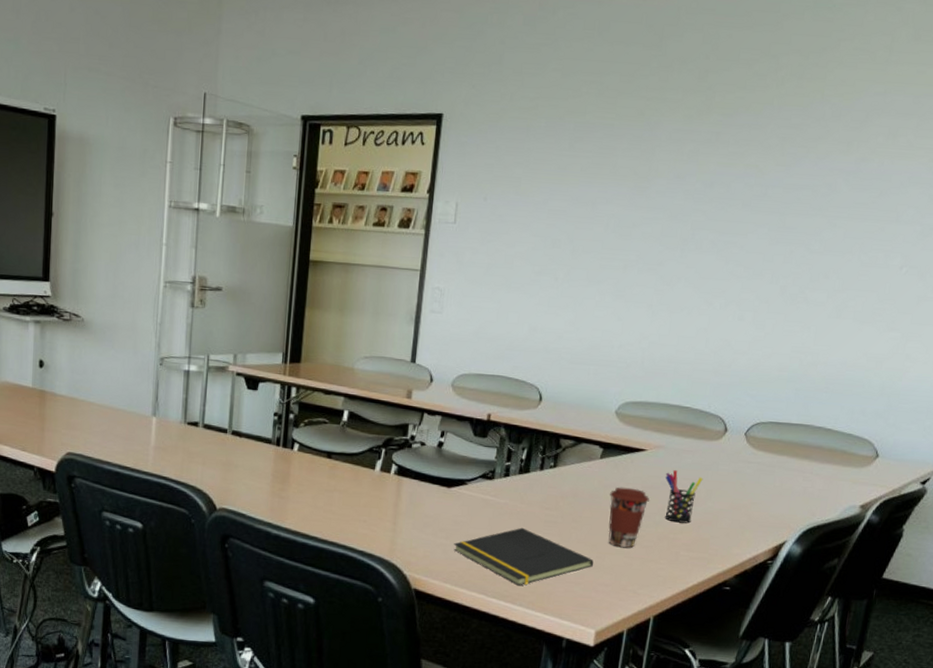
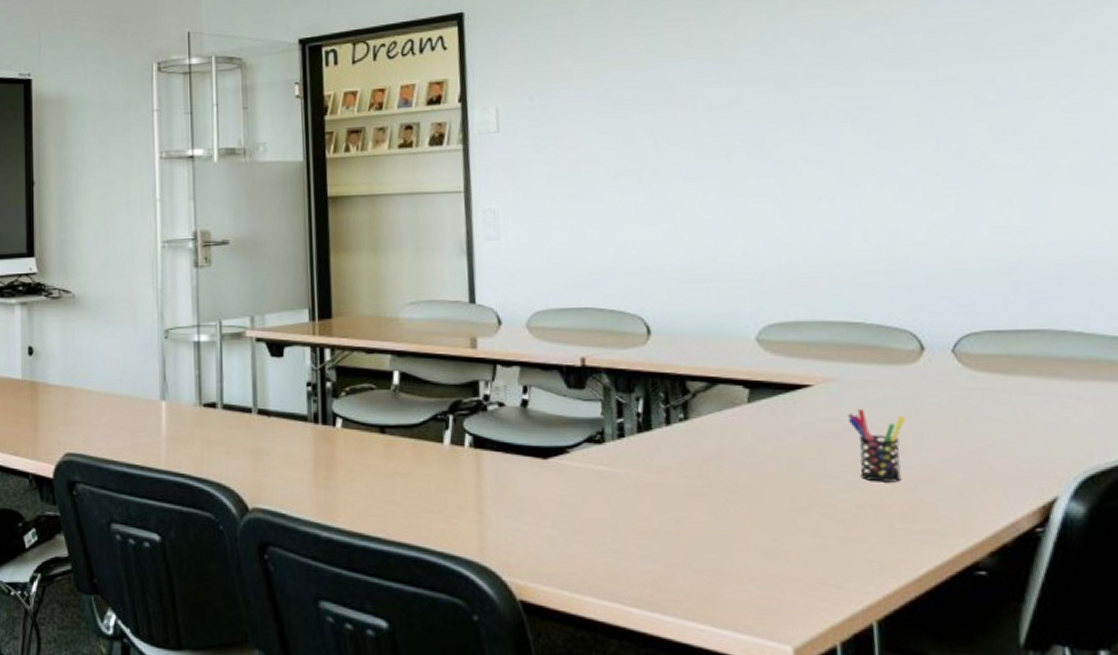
notepad: present [454,527,593,586] -> none [565,505,769,588]
coffee cup: present [608,487,649,549] -> none [772,439,832,524]

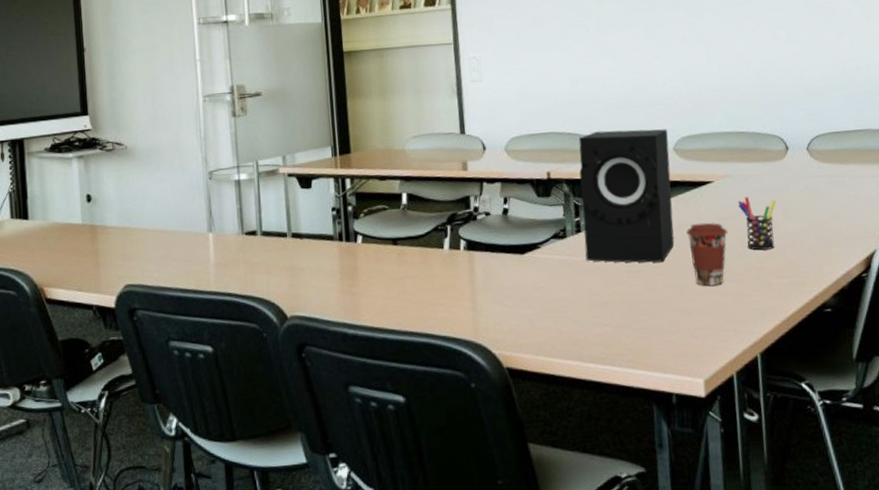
speaker: none [624,310,755,485] -> present [578,129,675,263]
coffee cup: none [772,439,832,524] -> present [686,222,728,287]

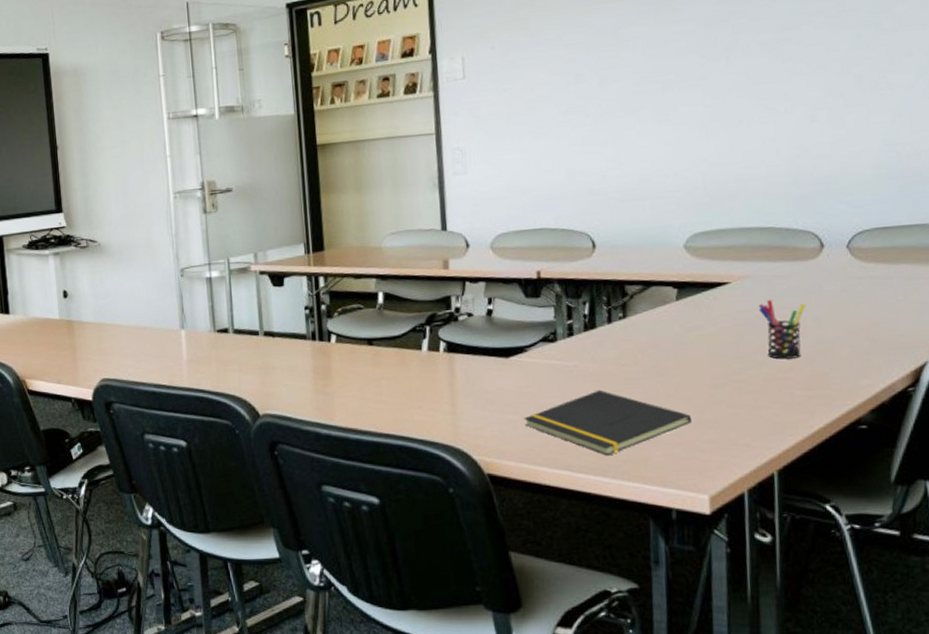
notepad: none [538,282,686,346] -> present [524,389,691,456]
speaker: present [578,129,675,263] -> none [573,224,681,370]
coffee cup: present [686,222,728,287] -> none [696,327,745,397]

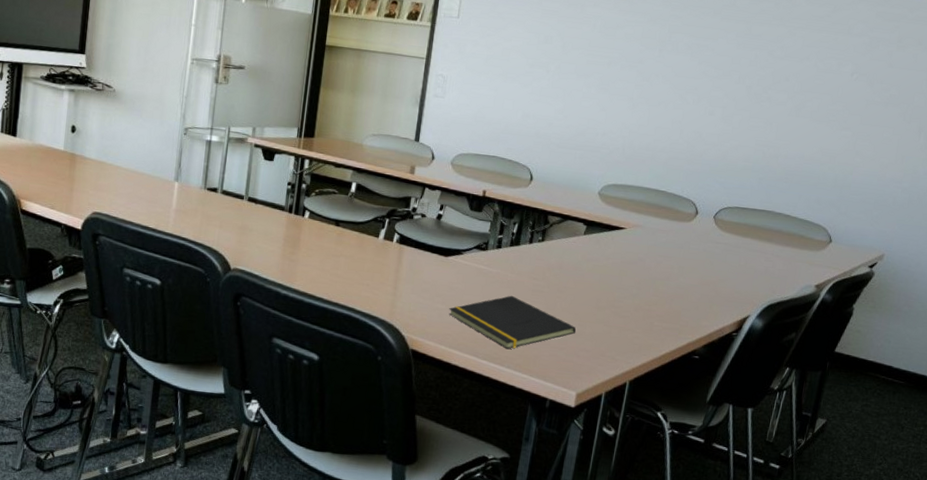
pen holder: present [758,300,806,359] -> none [641,247,676,297]

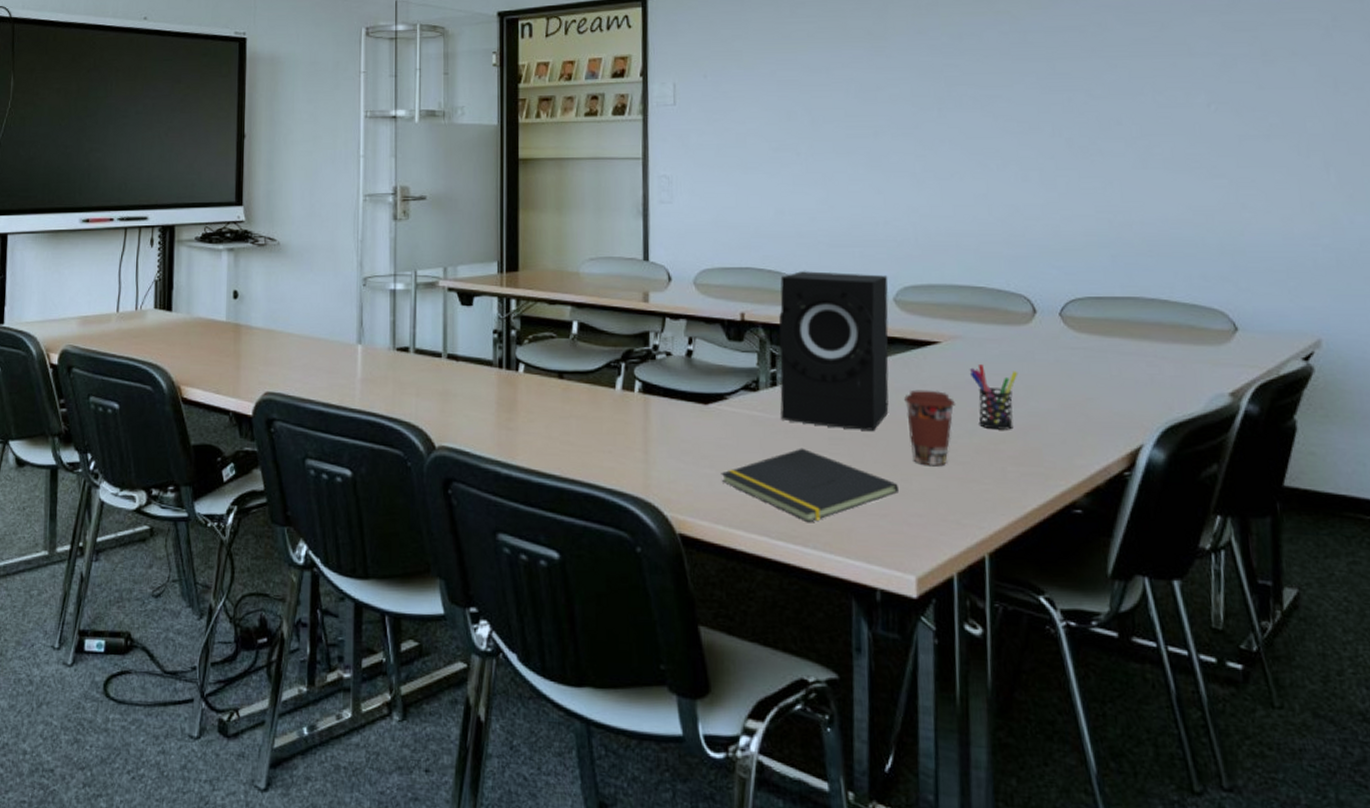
speaker: none [500,163,598,288] -> present [778,271,889,430]
coffee cup: none [590,261,628,318] -> present [904,389,955,467]
pen holder: none [641,247,676,297] -> present [969,364,1019,430]

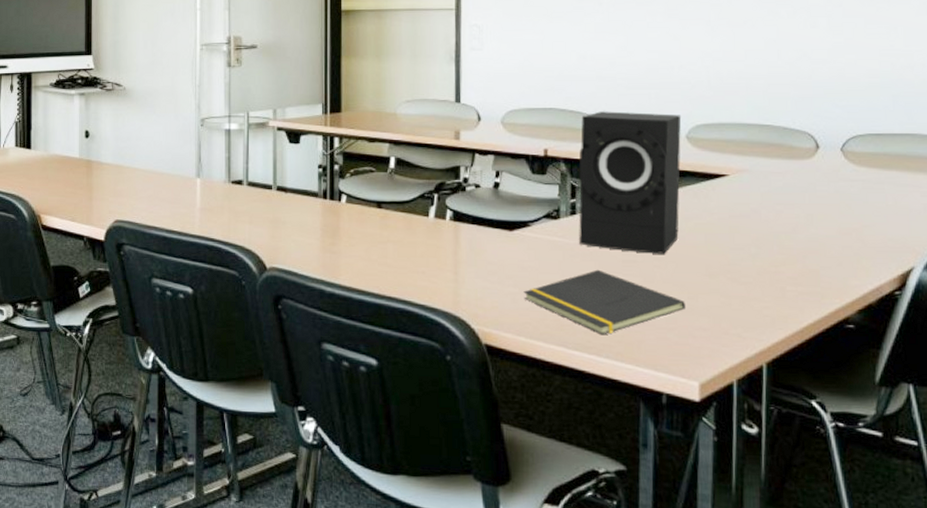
coffee cup: present [904,389,955,467] -> none [693,218,740,286]
pen holder: present [969,364,1019,430] -> none [754,195,800,254]

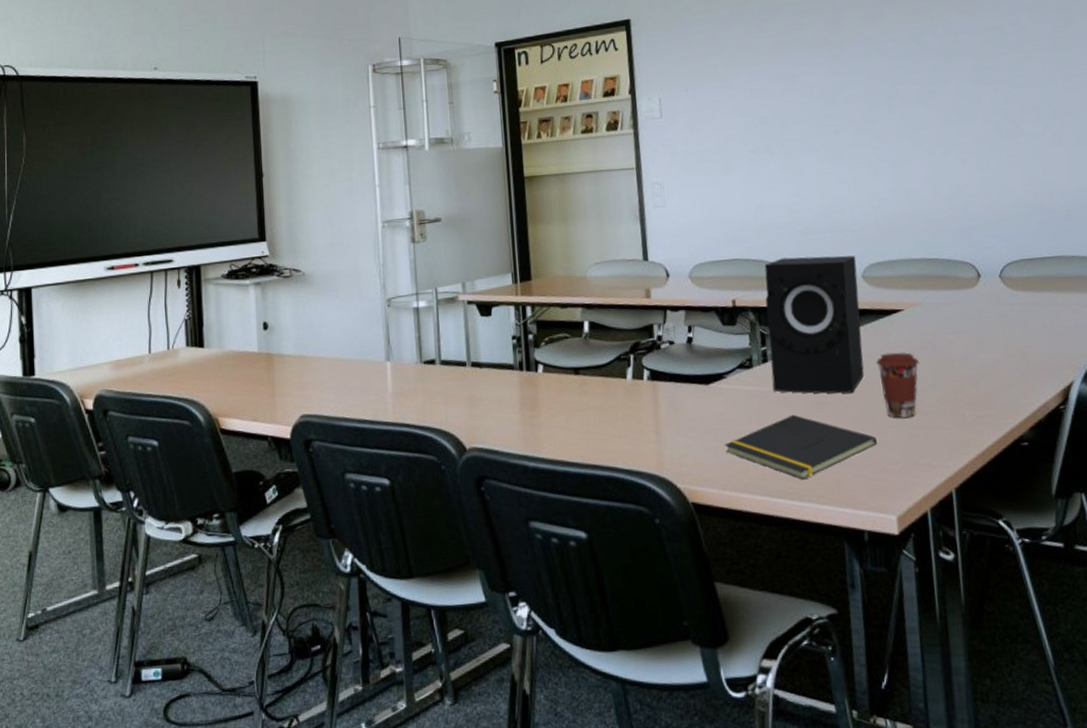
coffee cup: none [693,218,740,286] -> present [876,351,919,419]

